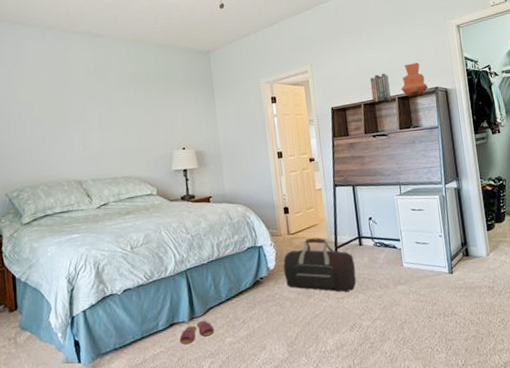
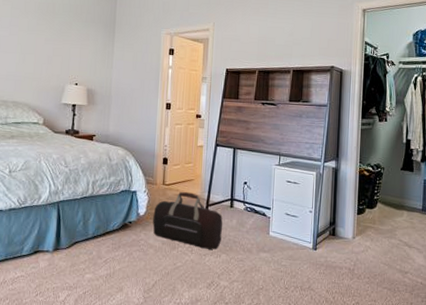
slippers: present [179,320,214,345] -> none [41,252,76,274]
books: present [370,73,391,104] -> none [267,43,287,73]
vase: present [401,62,428,98] -> none [297,39,324,73]

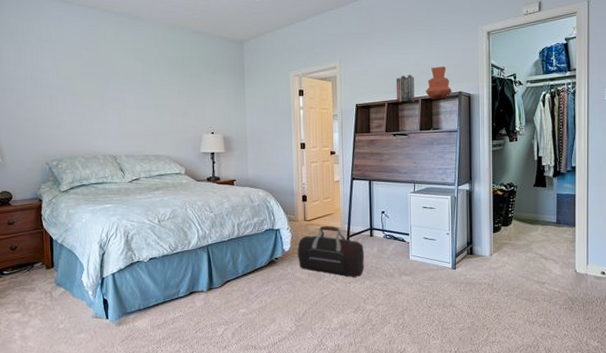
books: none [267,43,287,73] -> present [396,74,415,104]
vase: none [297,39,324,73] -> present [425,66,452,101]

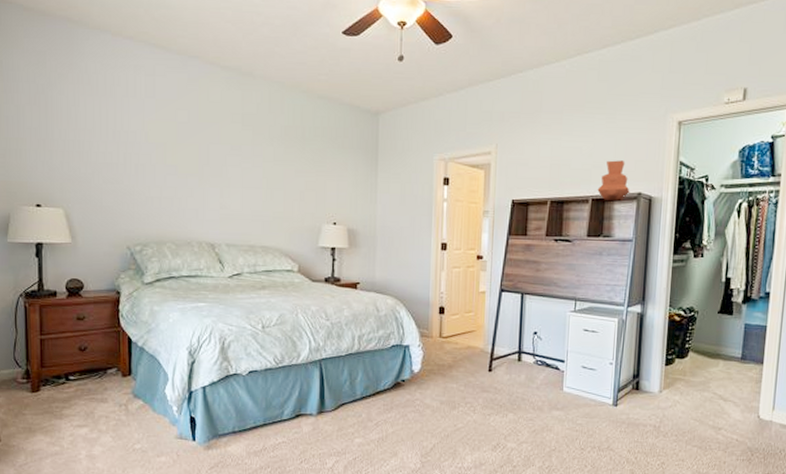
duffel bag: present [298,226,365,277] -> none [429,345,510,408]
books: present [396,74,415,104] -> none [561,167,585,203]

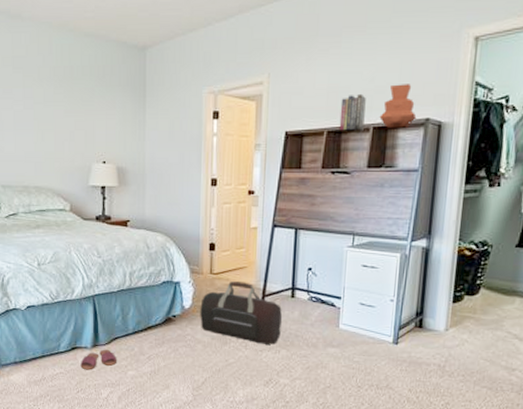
slippers: none [304,416,343,439] -> present [80,349,116,370]
duffel bag: none [429,345,510,408] -> present [200,281,283,345]
books: none [561,167,585,203] -> present [339,93,366,132]

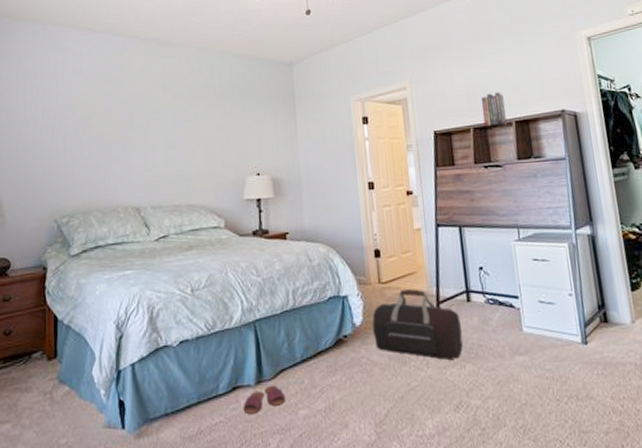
vase: present [379,84,417,129] -> none [519,80,553,122]

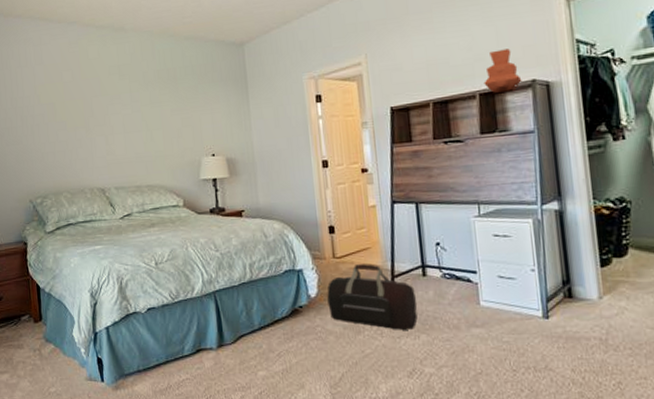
slippers: present [243,385,285,415] -> none [207,348,245,374]
books: present [480,91,507,128] -> none [441,63,470,102]
vase: none [519,80,553,122] -> present [484,48,522,94]

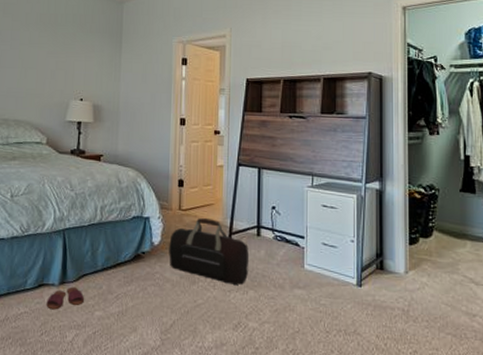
slippers: none [207,348,245,374] -> present [46,286,84,310]
vase: present [484,48,522,94] -> none [328,42,360,81]

